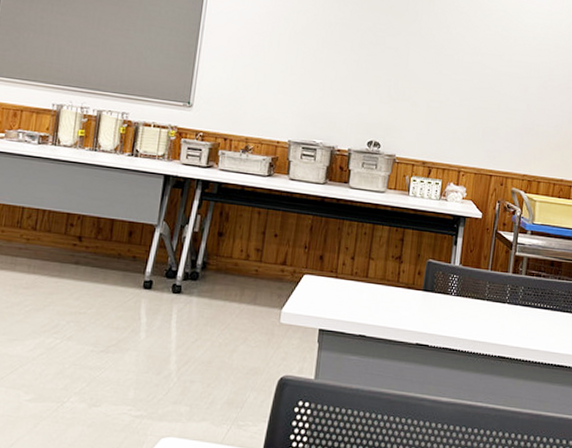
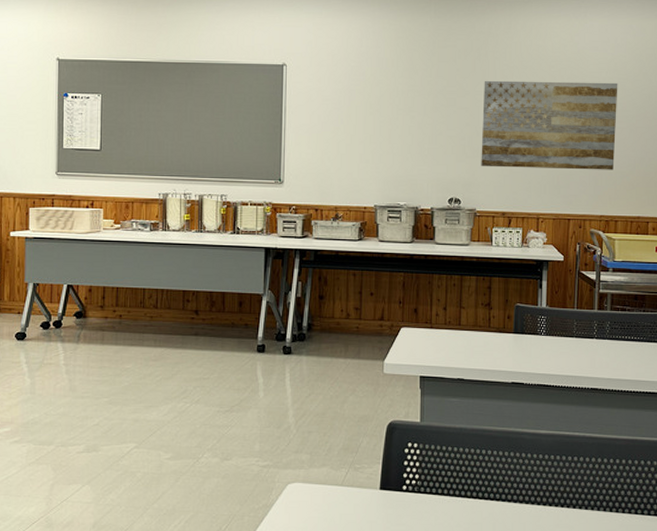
wall art: none [405,21,553,129] -> present [481,80,618,170]

